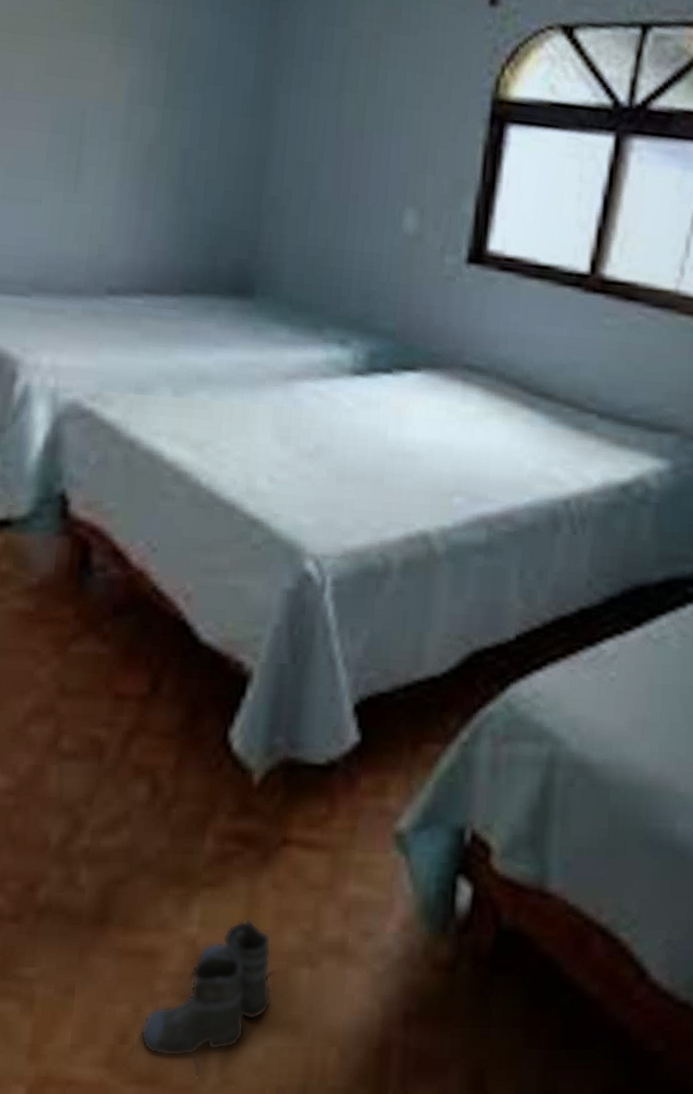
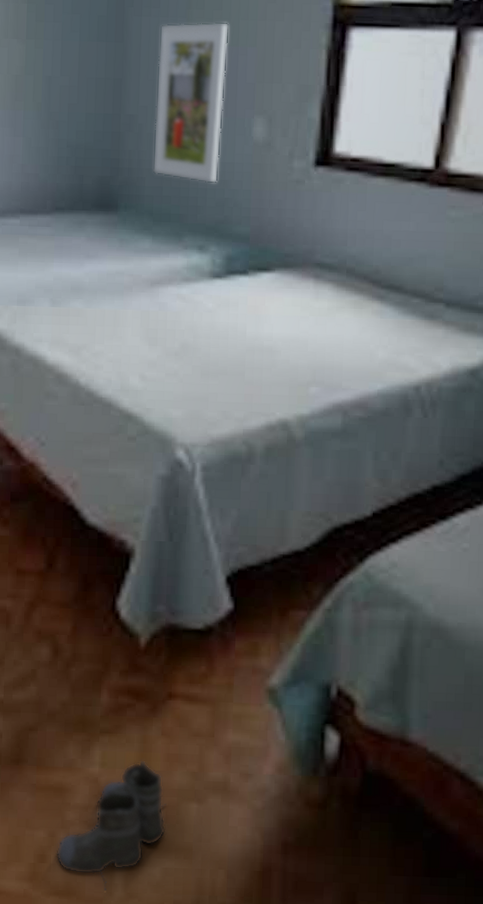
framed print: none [294,104,383,275] -> present [152,22,230,184]

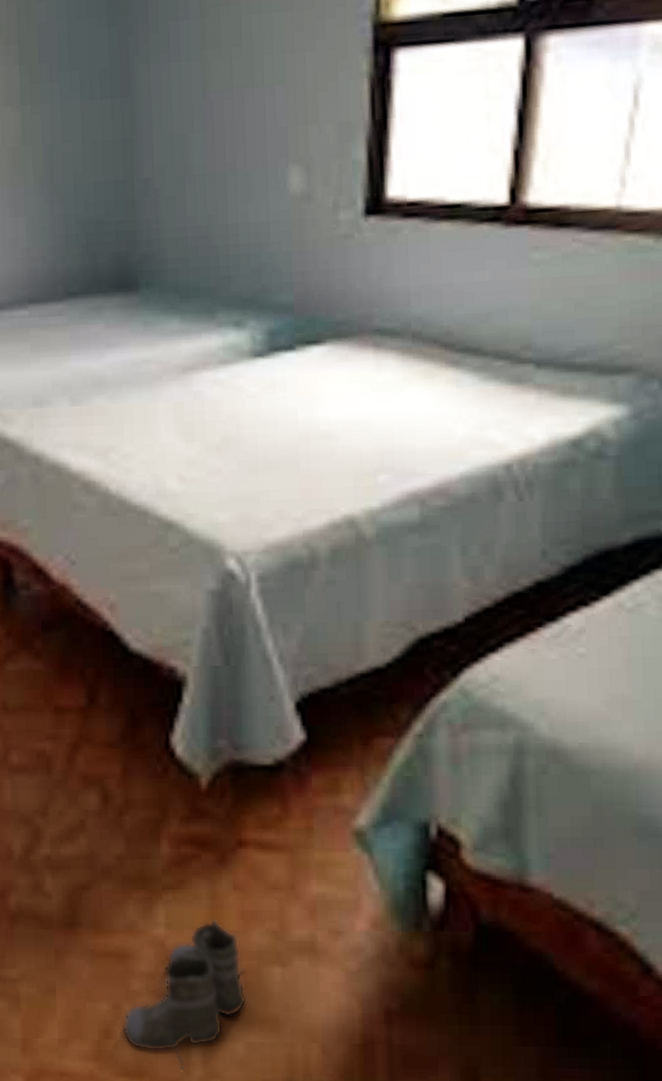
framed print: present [152,22,230,184] -> none [171,59,253,249]

